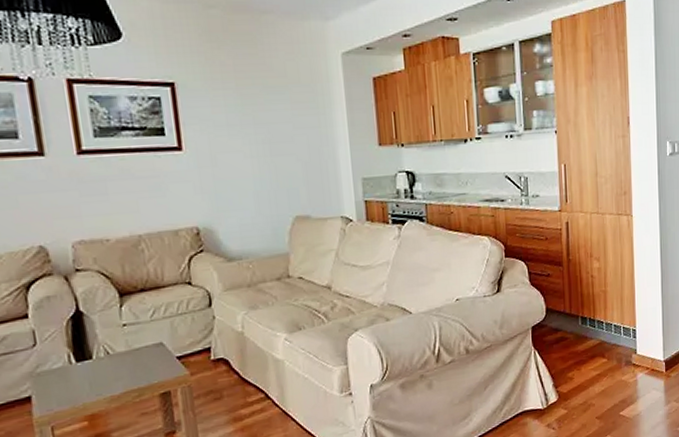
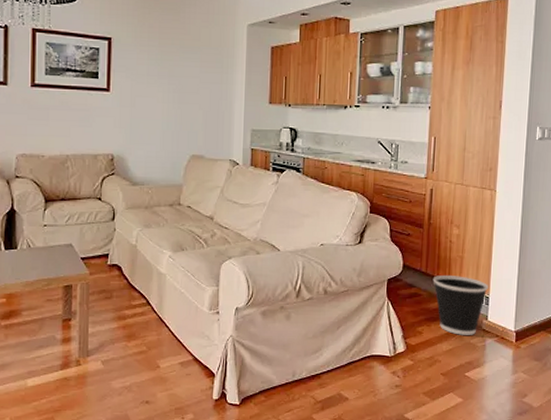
wastebasket: none [578,311,634,374] -> present [433,275,488,335]

